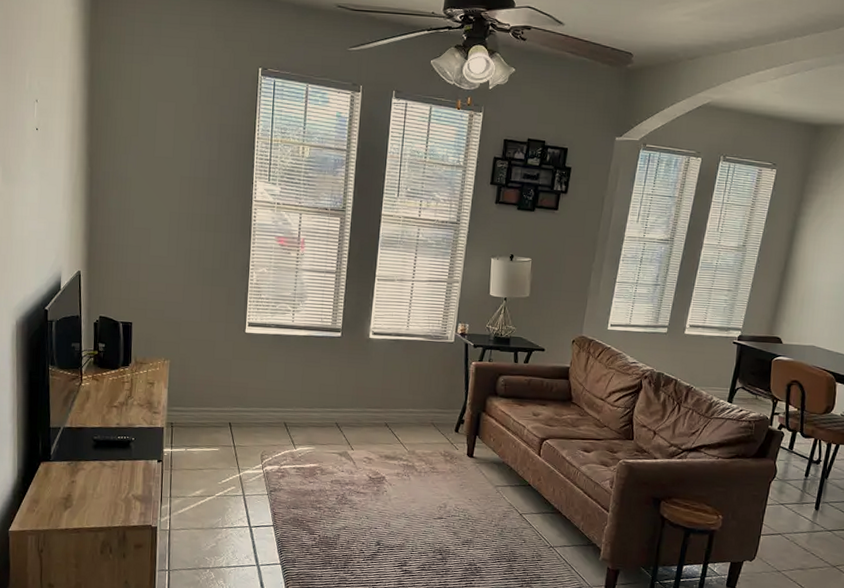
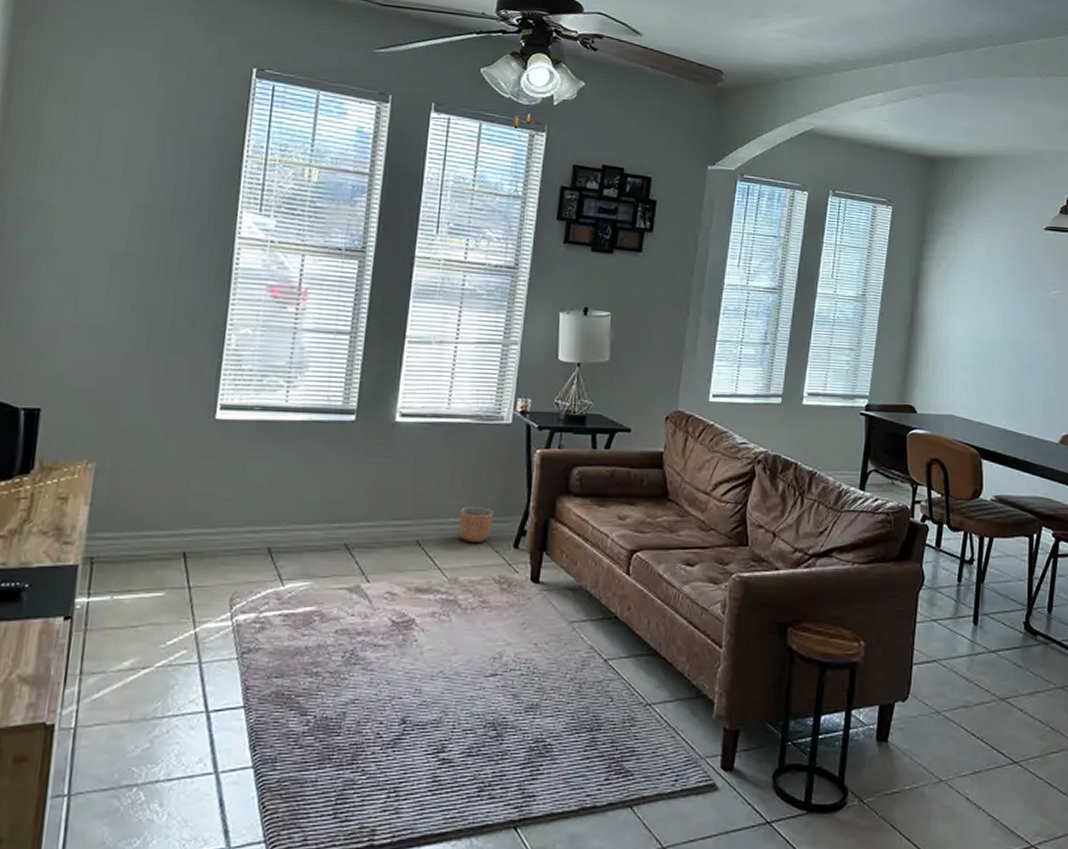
planter: none [415,401,440,428] -> present [459,507,493,544]

